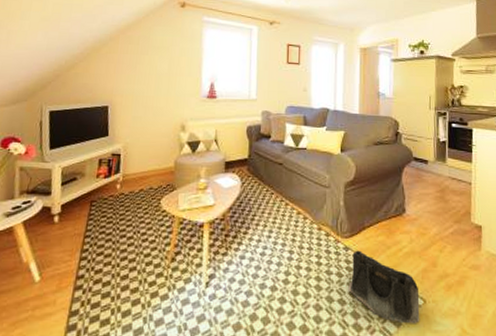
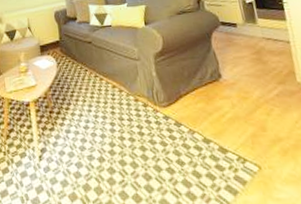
saddlebag: present [348,250,420,324] -> none [173,119,259,192]

